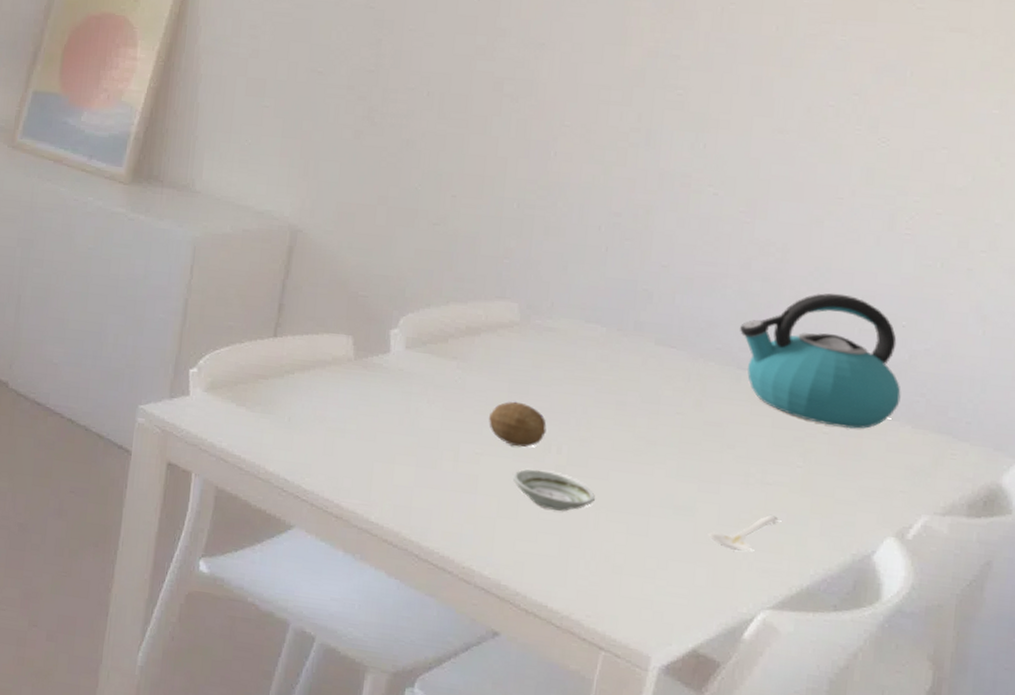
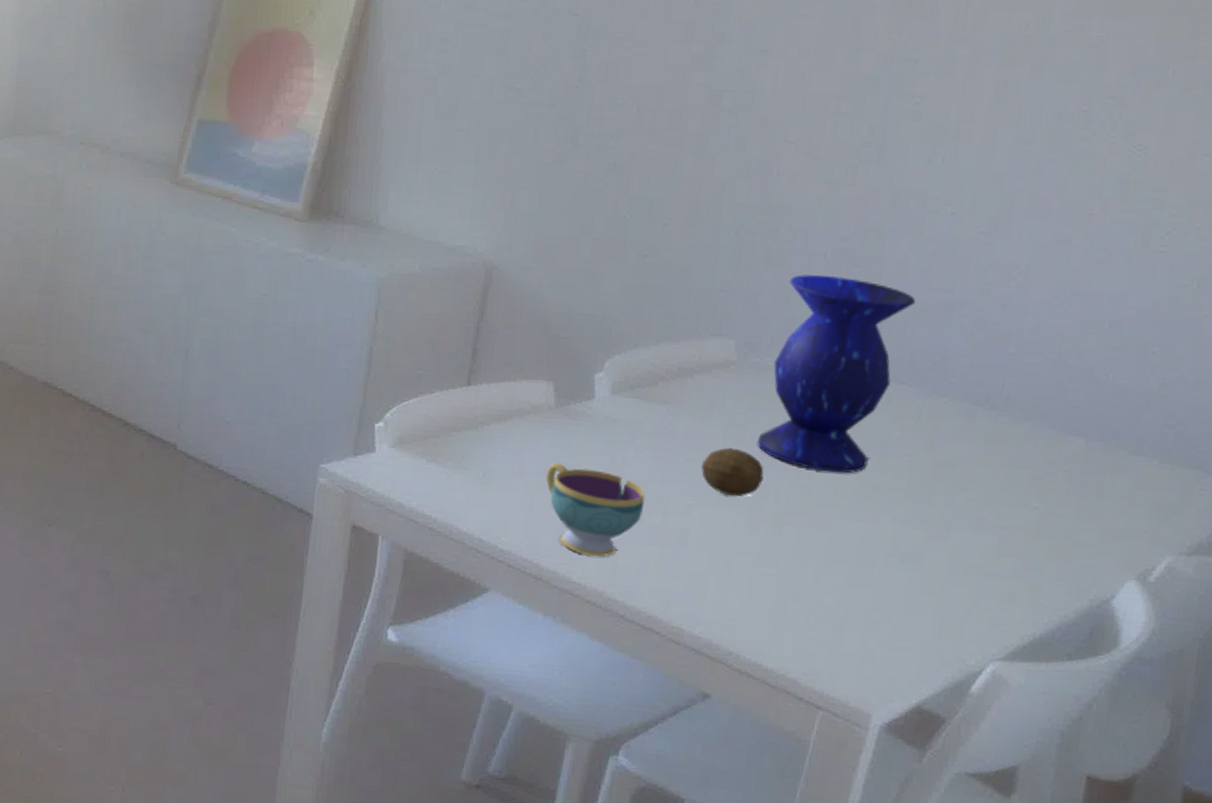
teacup: none [345,410,438,499] -> present [545,462,646,557]
saucer: present [512,469,595,511] -> none [726,519,815,564]
vase: none [540,245,683,429] -> present [757,275,916,473]
stirrer: present [709,515,779,551] -> none [936,561,1013,600]
kettle: present [740,293,901,429] -> none [976,319,1149,466]

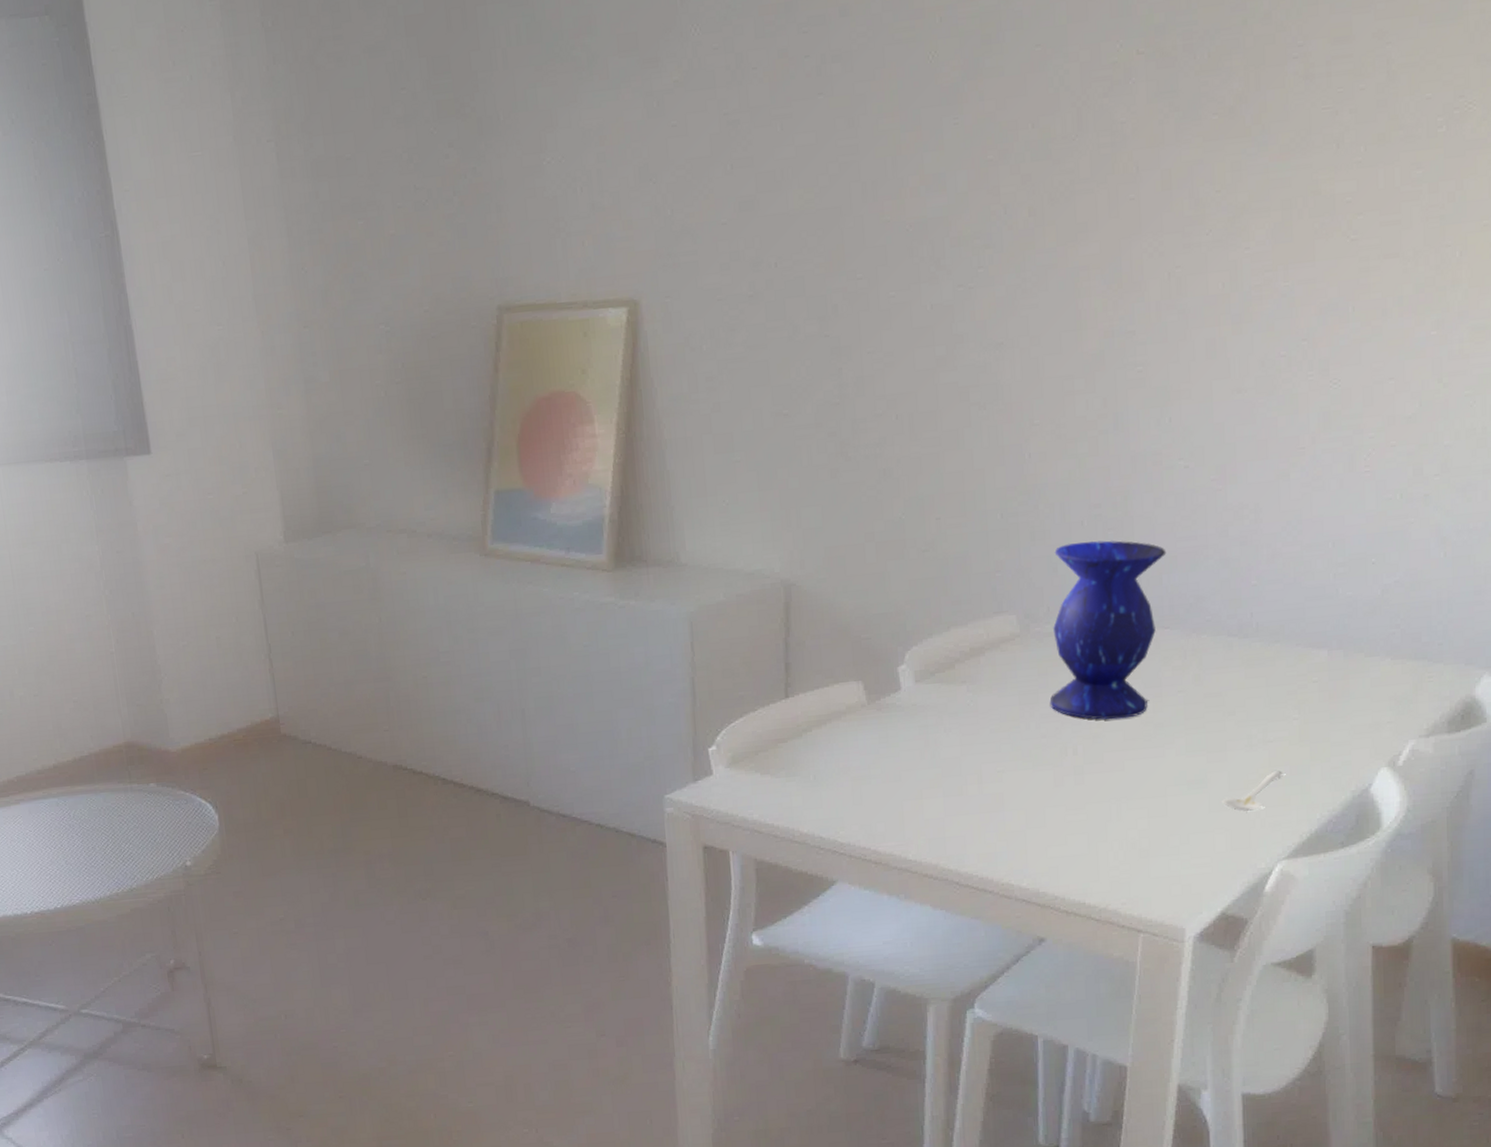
teacup: present [545,462,646,557] -> none [869,754,961,834]
fruit: present [701,447,764,497] -> none [1005,712,1060,757]
stirrer: none [936,561,1013,600] -> present [1222,770,1283,811]

